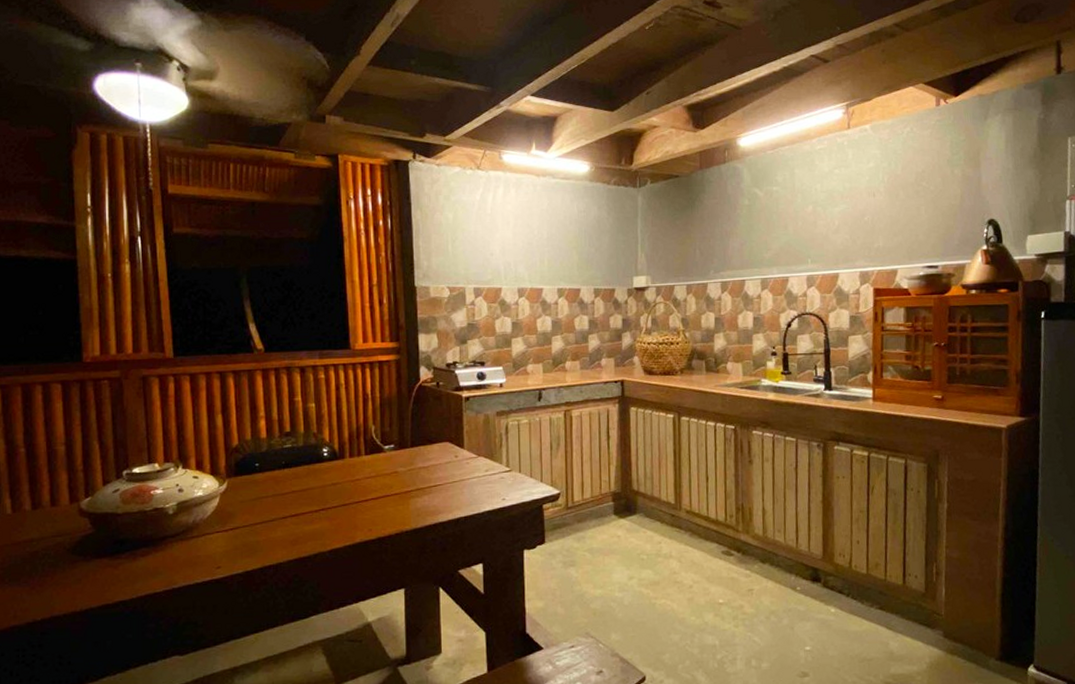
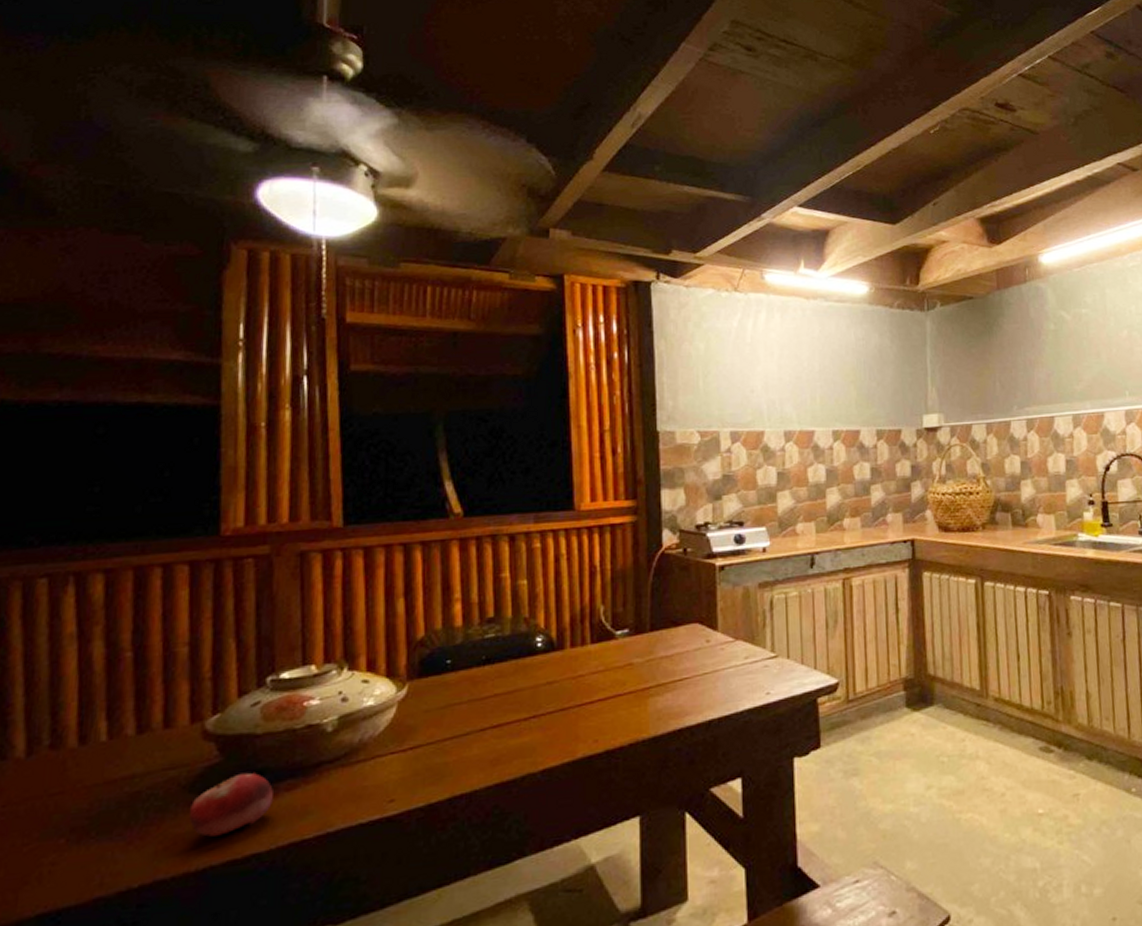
fruit: none [73,541,132,587] -> present [188,772,273,837]

